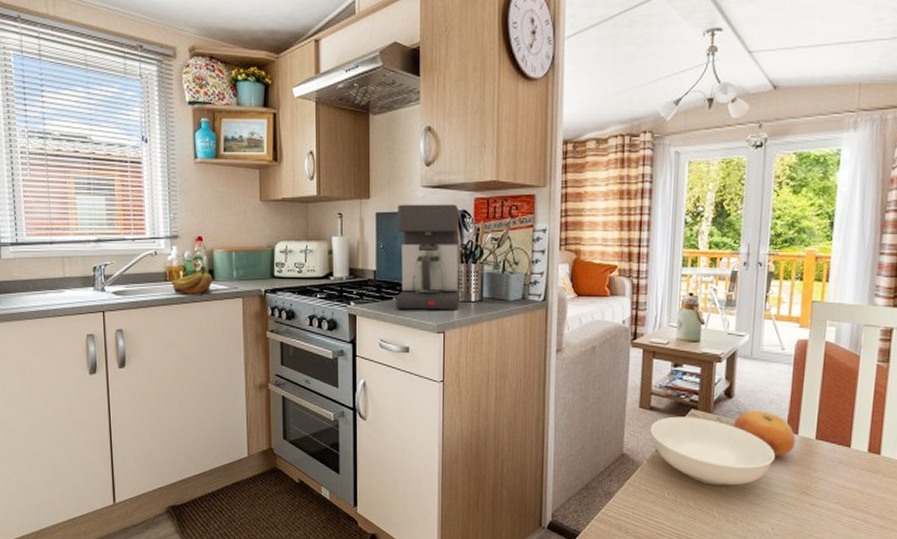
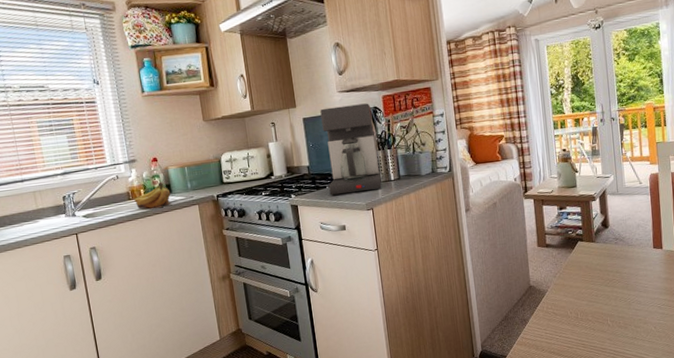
bowl: present [650,416,776,486] -> none [549,247,649,300]
fruit: present [733,409,796,456] -> none [612,234,662,268]

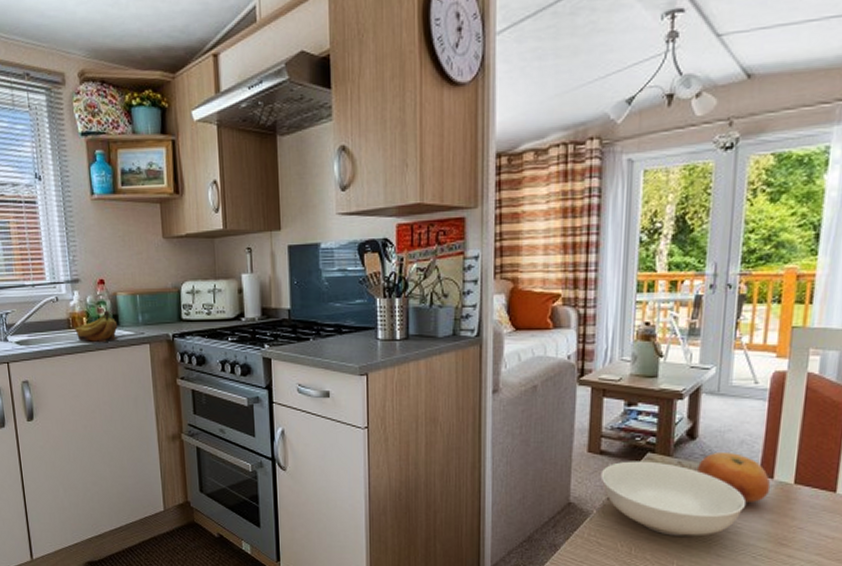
coffee maker: present [320,103,382,196] -> none [311,232,384,351]
bowl: none [549,247,649,300] -> present [600,461,747,537]
fruit: none [612,234,662,268] -> present [696,451,771,502]

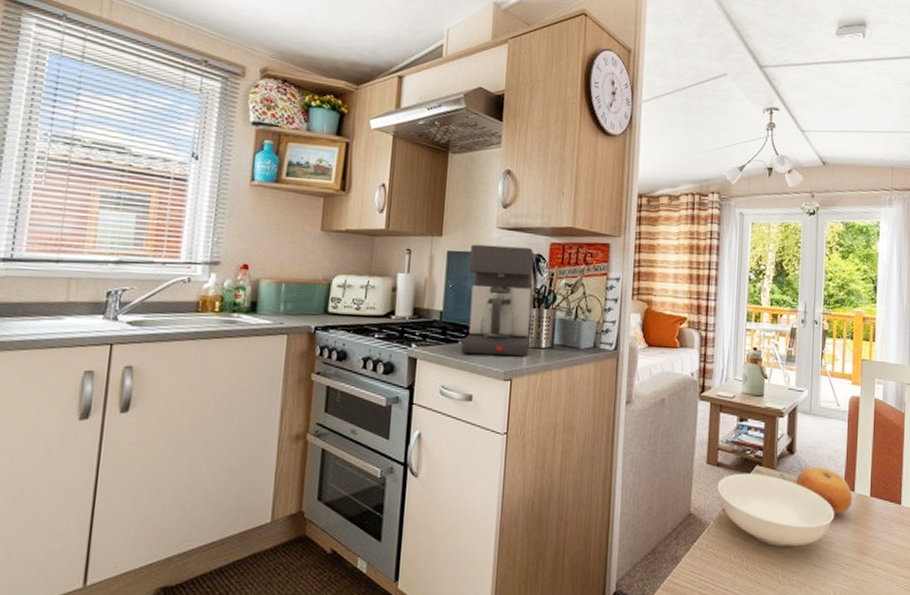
fruit: present [75,310,118,343] -> none [203,296,255,331]
coffee maker: none [311,232,384,351] -> present [461,244,534,357]

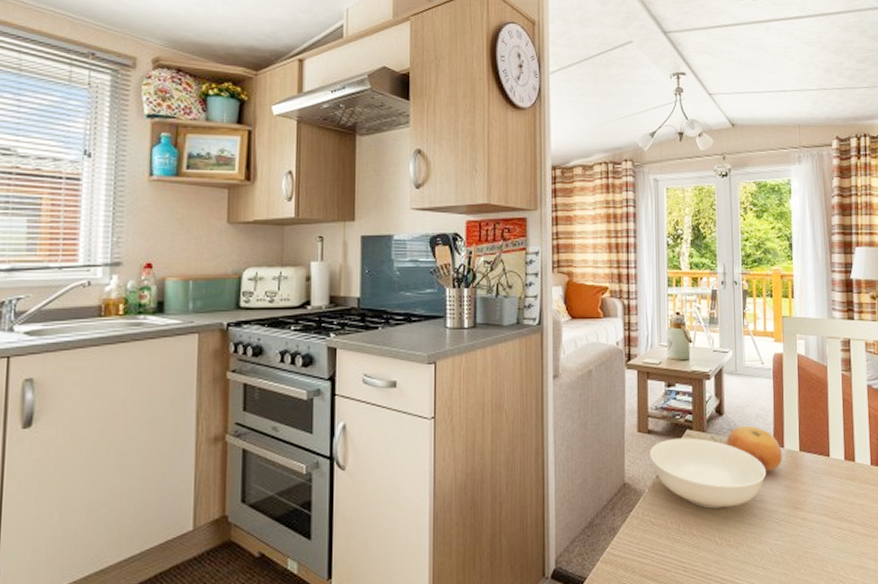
coffee maker: present [461,244,534,357] -> none [382,227,453,340]

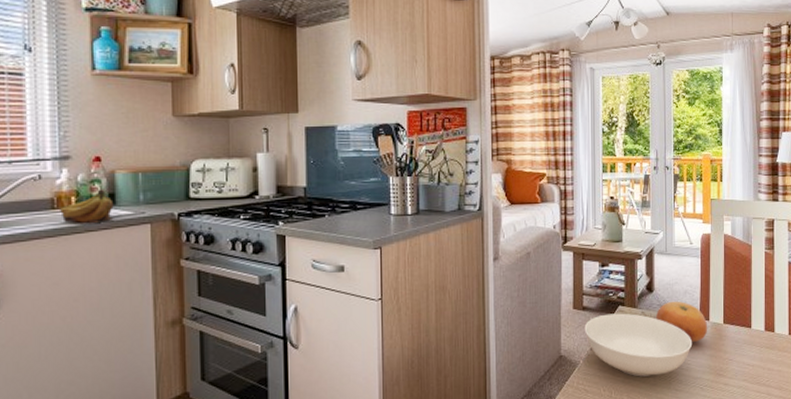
fruit: none [107,296,162,333] -> present [60,189,114,225]

